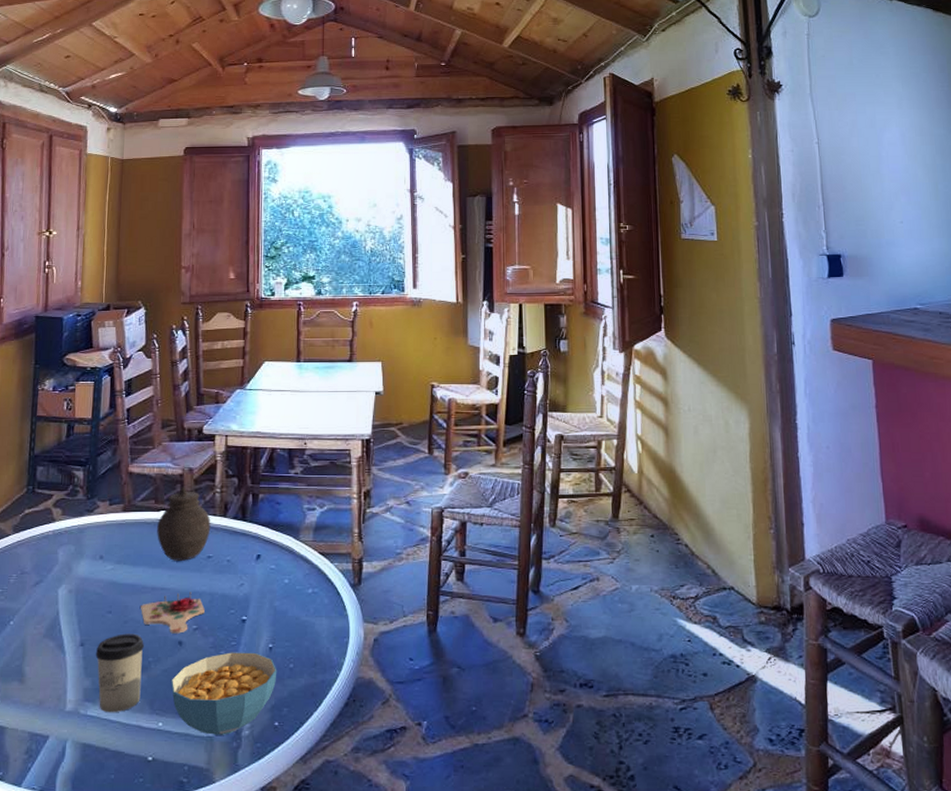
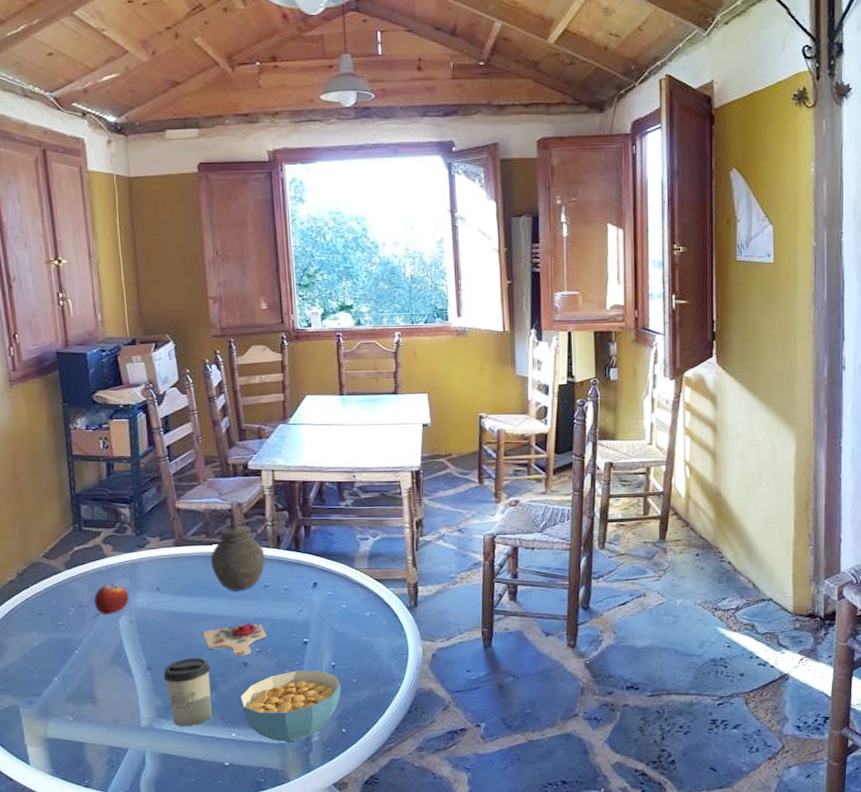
fruit: none [37,549,71,582] -> present [94,583,129,614]

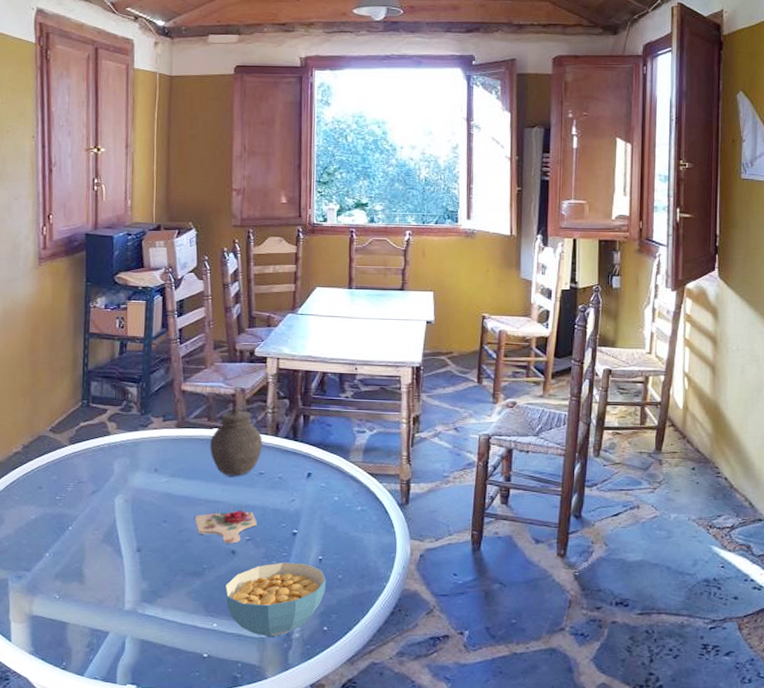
fruit: present [94,583,129,614] -> none [94,461,127,492]
cup: present [163,657,212,727] -> none [152,542,199,614]

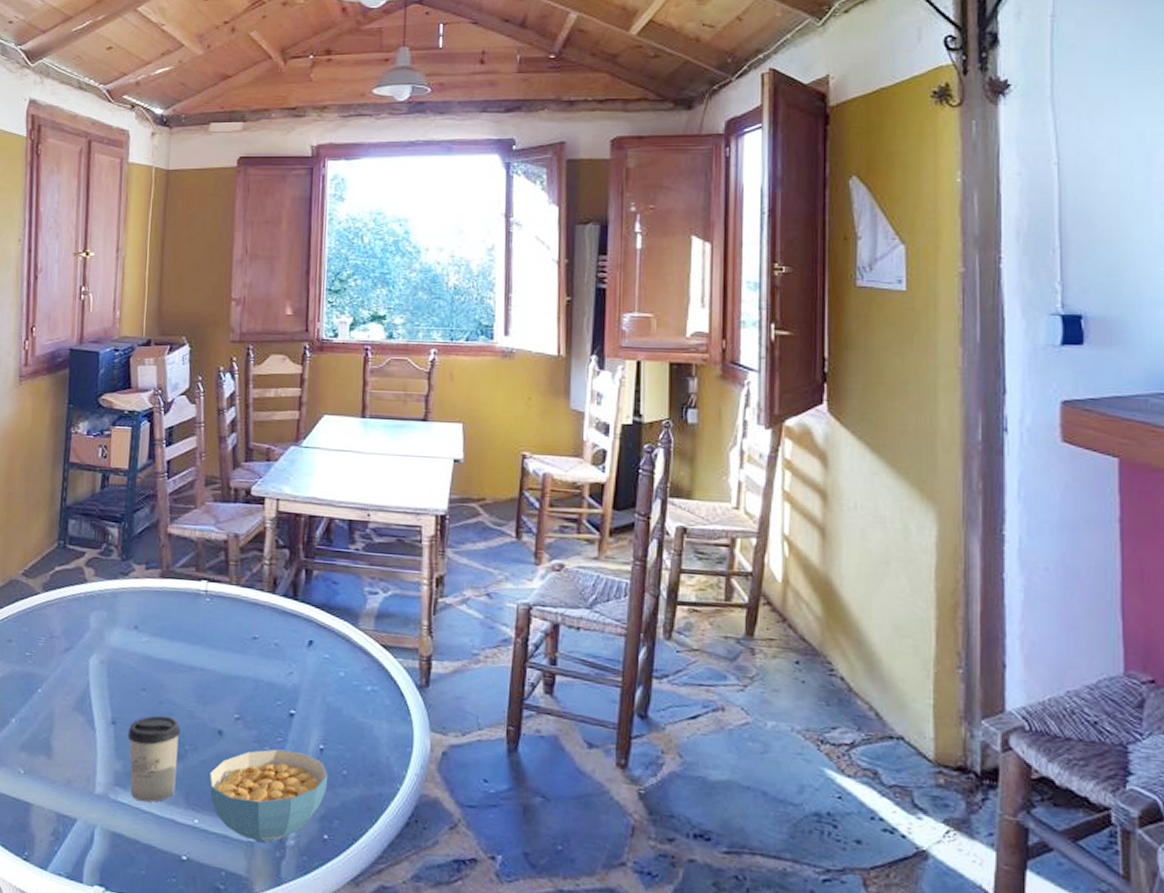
cup: none [152,542,199,614] -> present [127,715,181,802]
cutting board: present [195,505,257,544] -> none [177,675,248,722]
jar: present [210,406,263,476] -> none [197,555,258,640]

